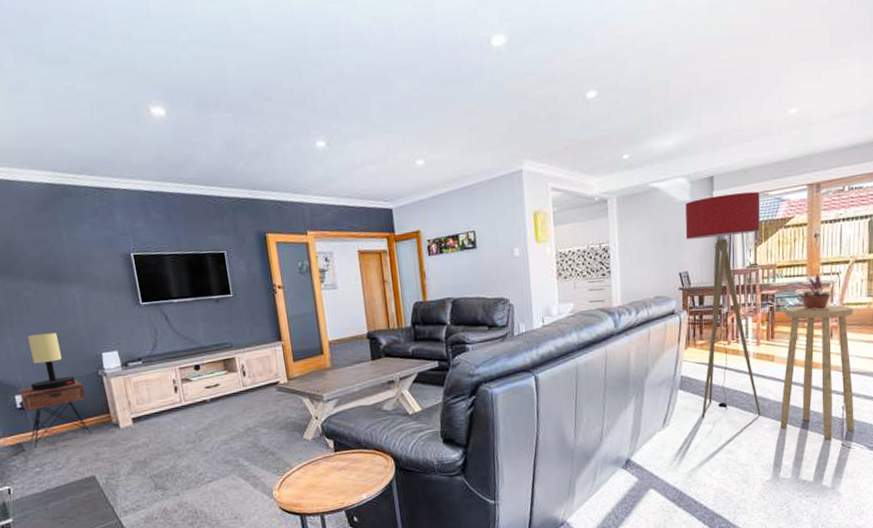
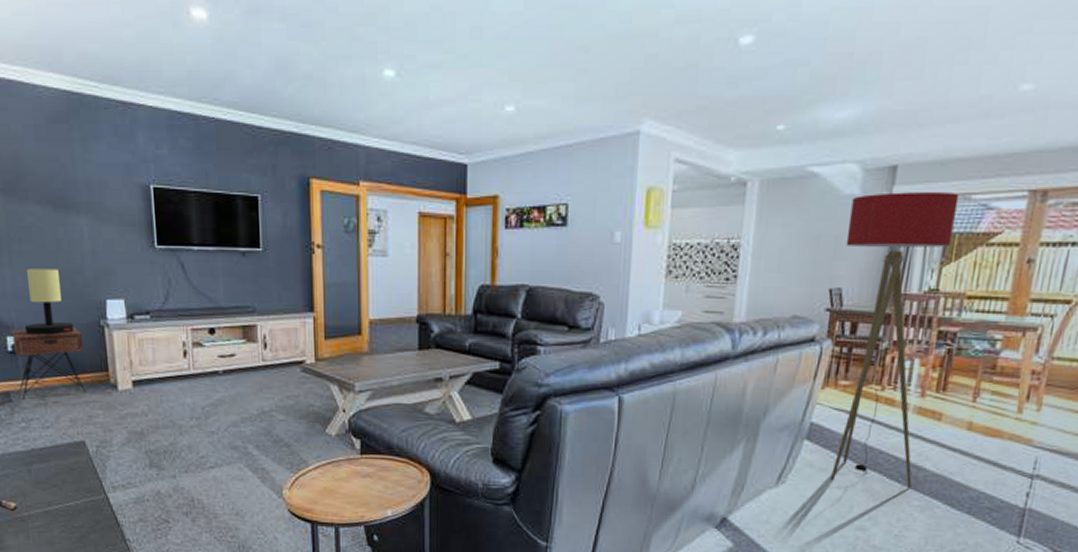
stool: present [780,305,854,441] -> none [936,352,1066,534]
potted plant: present [794,273,839,310] -> none [986,312,1049,361]

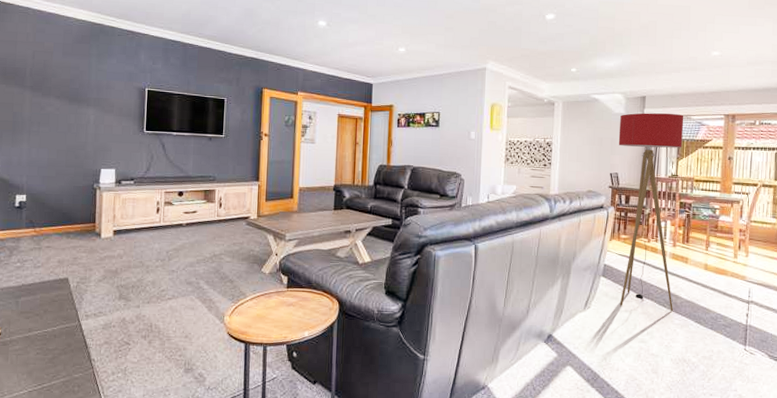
nightstand: present [12,327,86,401] -> none [20,189,78,246]
table lamp: present [24,268,74,336] -> none [32,144,72,195]

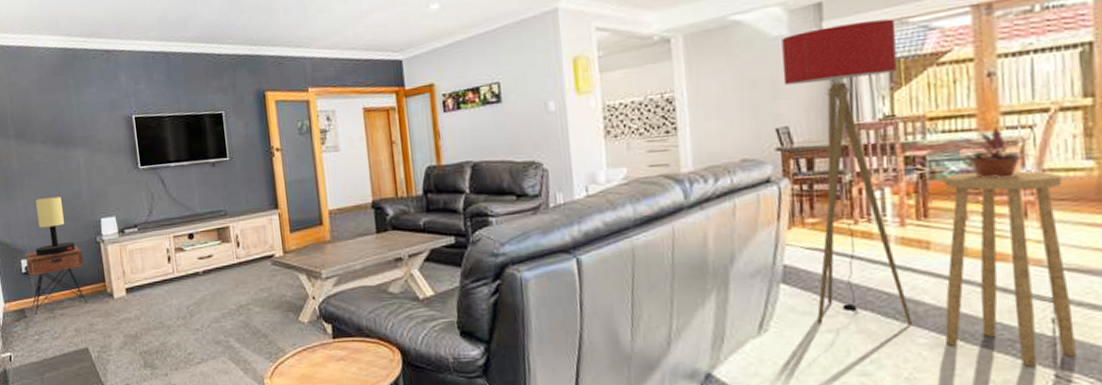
nightstand: none [20,189,78,246] -> present [25,246,88,316]
table lamp: none [32,144,72,195] -> present [35,196,75,257]
stool: none [690,217,760,344] -> present [944,171,1076,368]
potted plant: none [709,191,748,223] -> present [957,126,1035,179]

